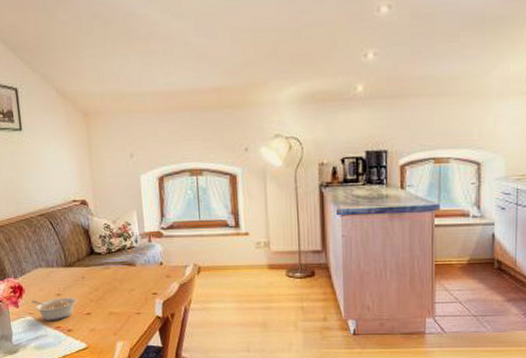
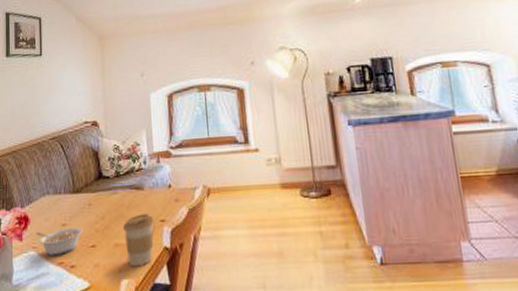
coffee cup: none [117,287,147,332] -> present [123,214,154,267]

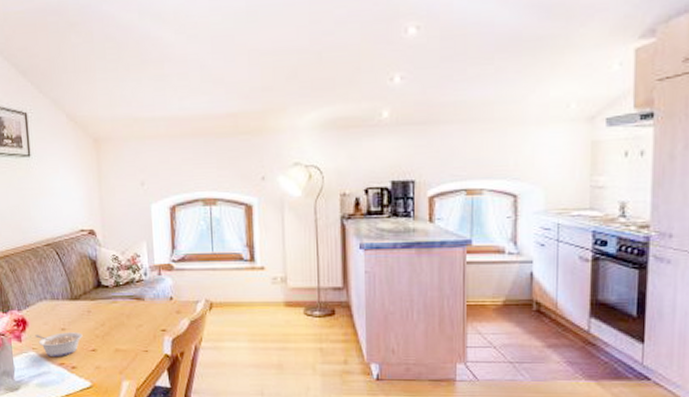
coffee cup: present [123,214,154,267] -> none [124,323,155,371]

